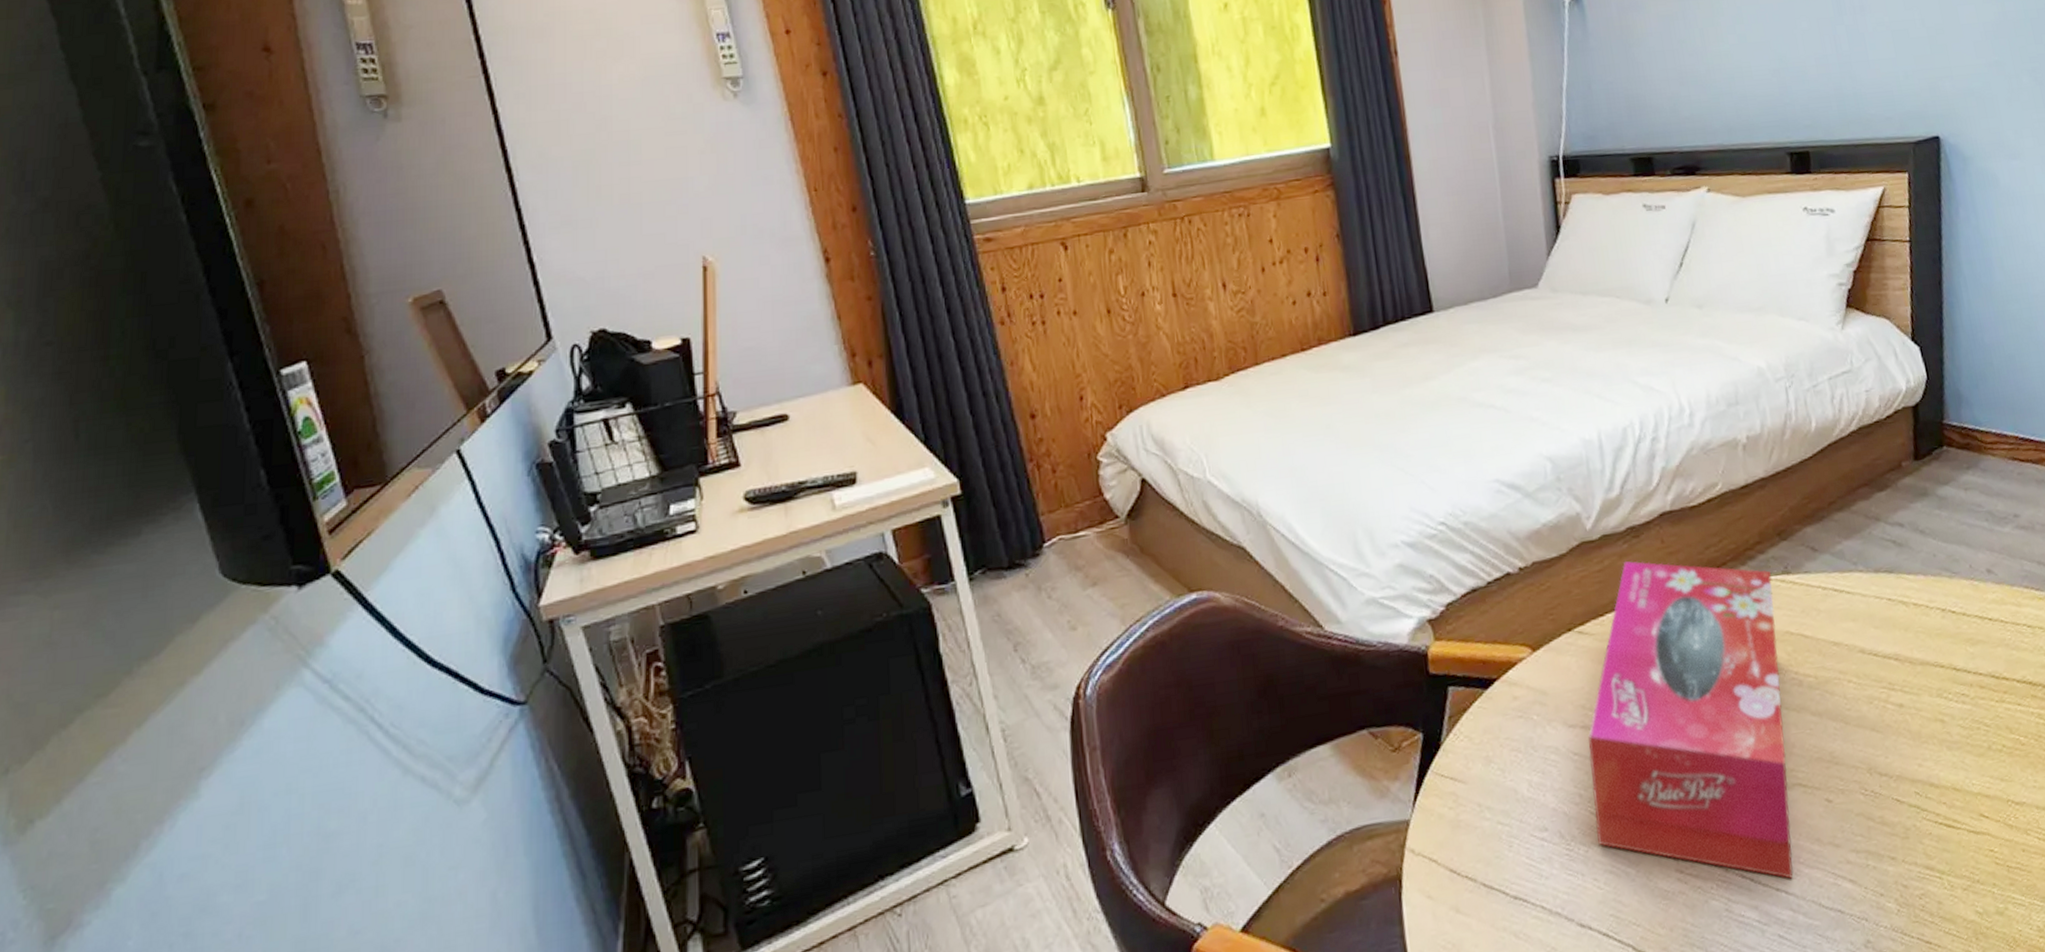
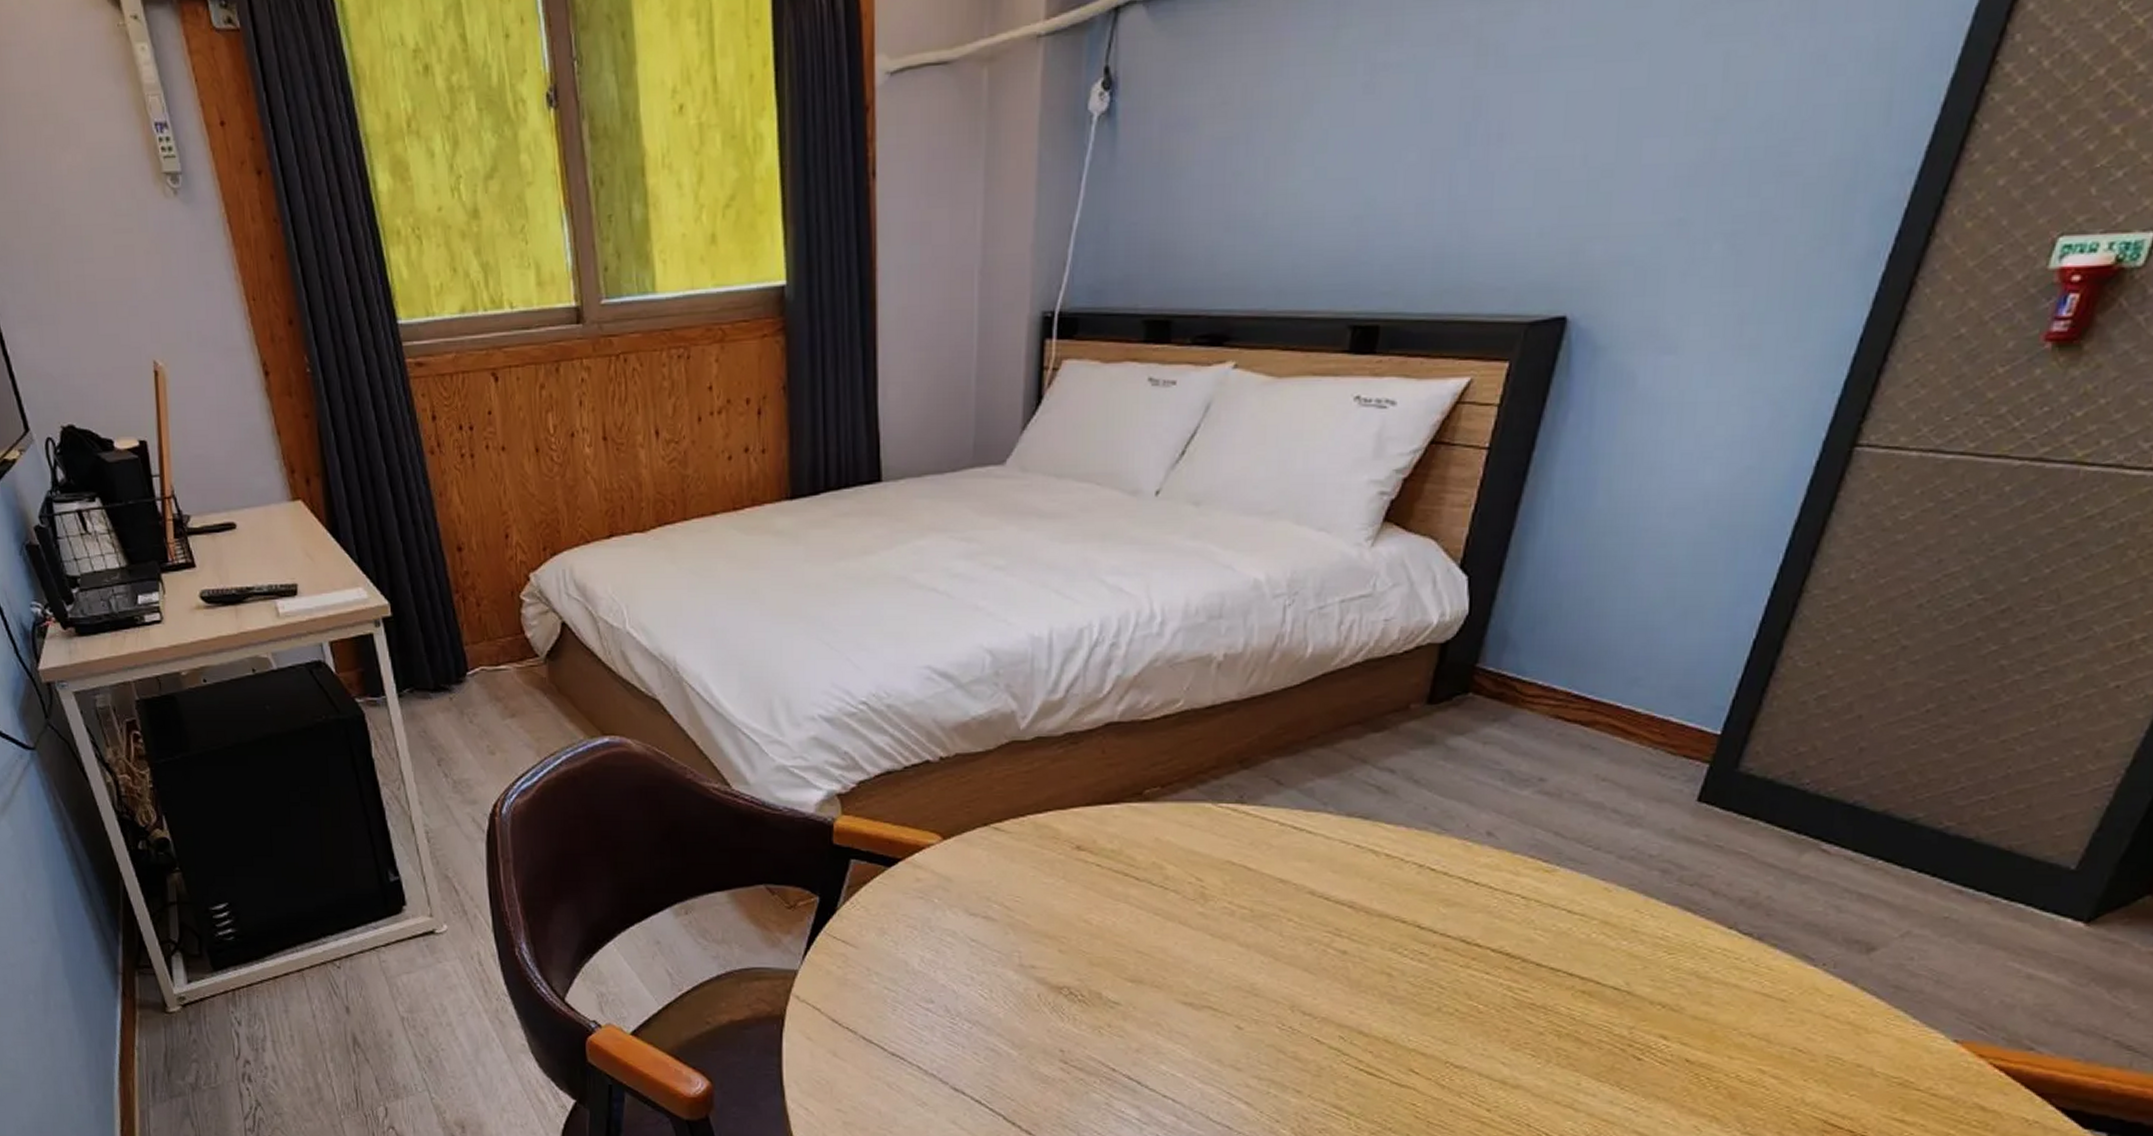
tissue box: present [1588,560,1794,879] -> none [983,765,1222,1089]

